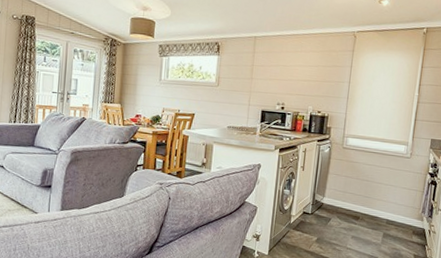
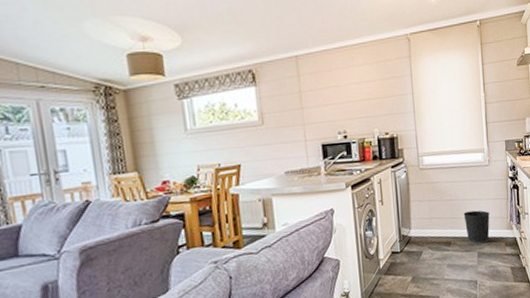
wastebasket: none [376,194,402,227] -> present [463,210,490,244]

